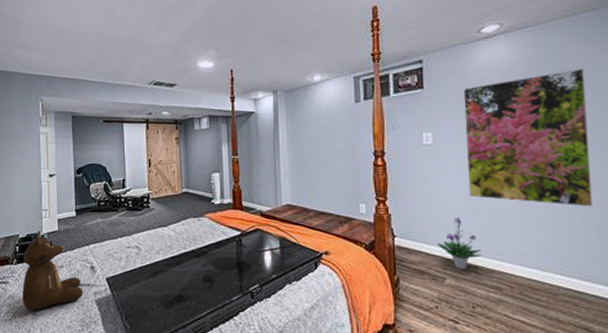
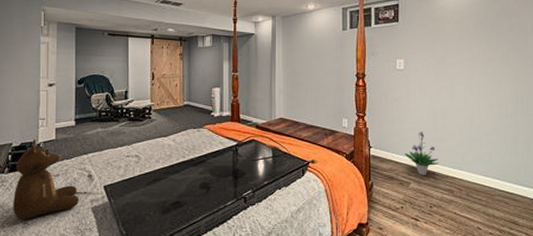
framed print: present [463,69,593,207] -> none [430,14,522,124]

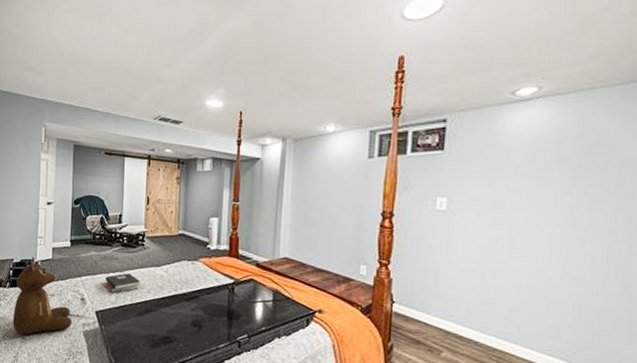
hardback book: none [113,146,148,167] -> present [106,273,140,293]
potted plant: present [404,131,439,176] -> none [437,289,484,345]

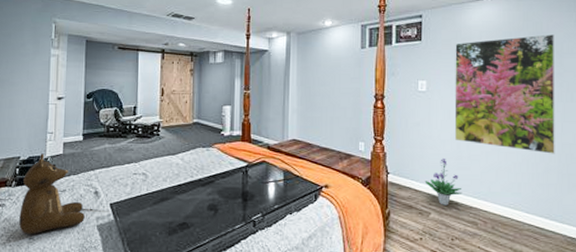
hardback book: present [106,273,140,293] -> none [120,164,156,184]
potted plant: none [437,289,484,345] -> present [424,157,462,206]
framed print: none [478,144,626,295] -> present [454,34,555,154]

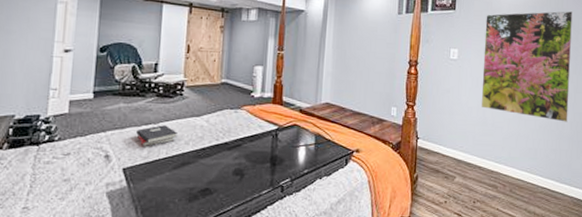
teddy bear: present [19,153,85,234] -> none [10,112,92,203]
hardback book: none [120,164,156,184] -> present [136,125,177,147]
potted plant: present [424,157,462,206] -> none [451,124,485,170]

